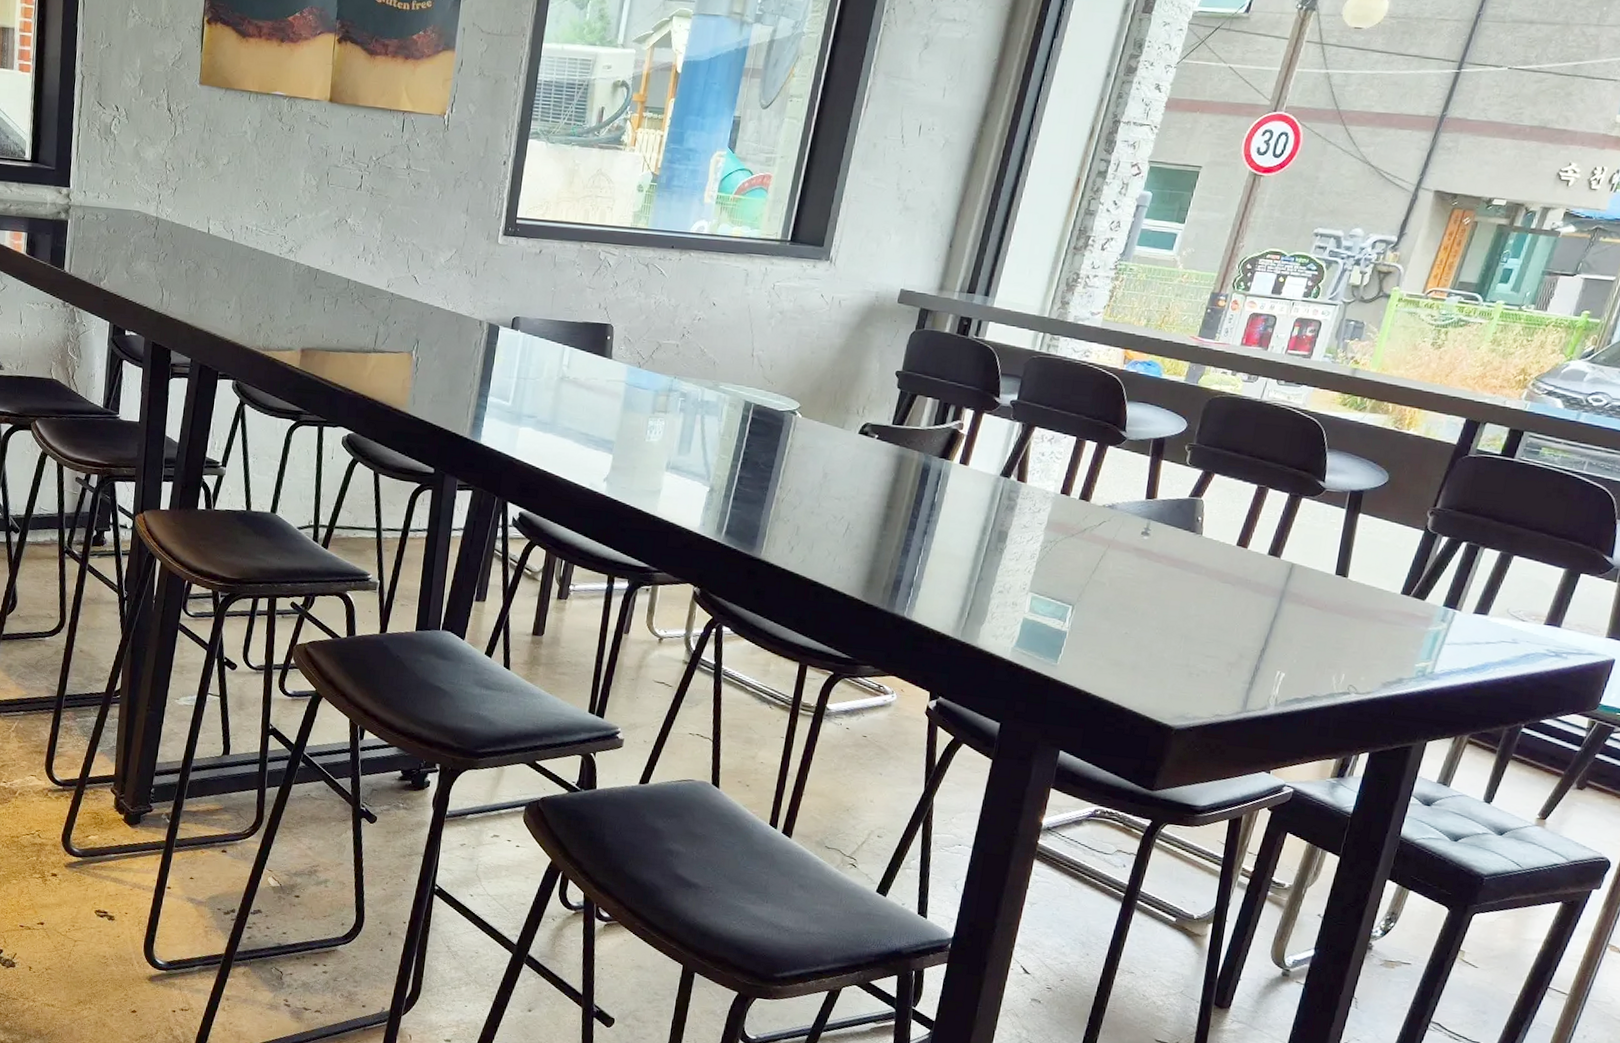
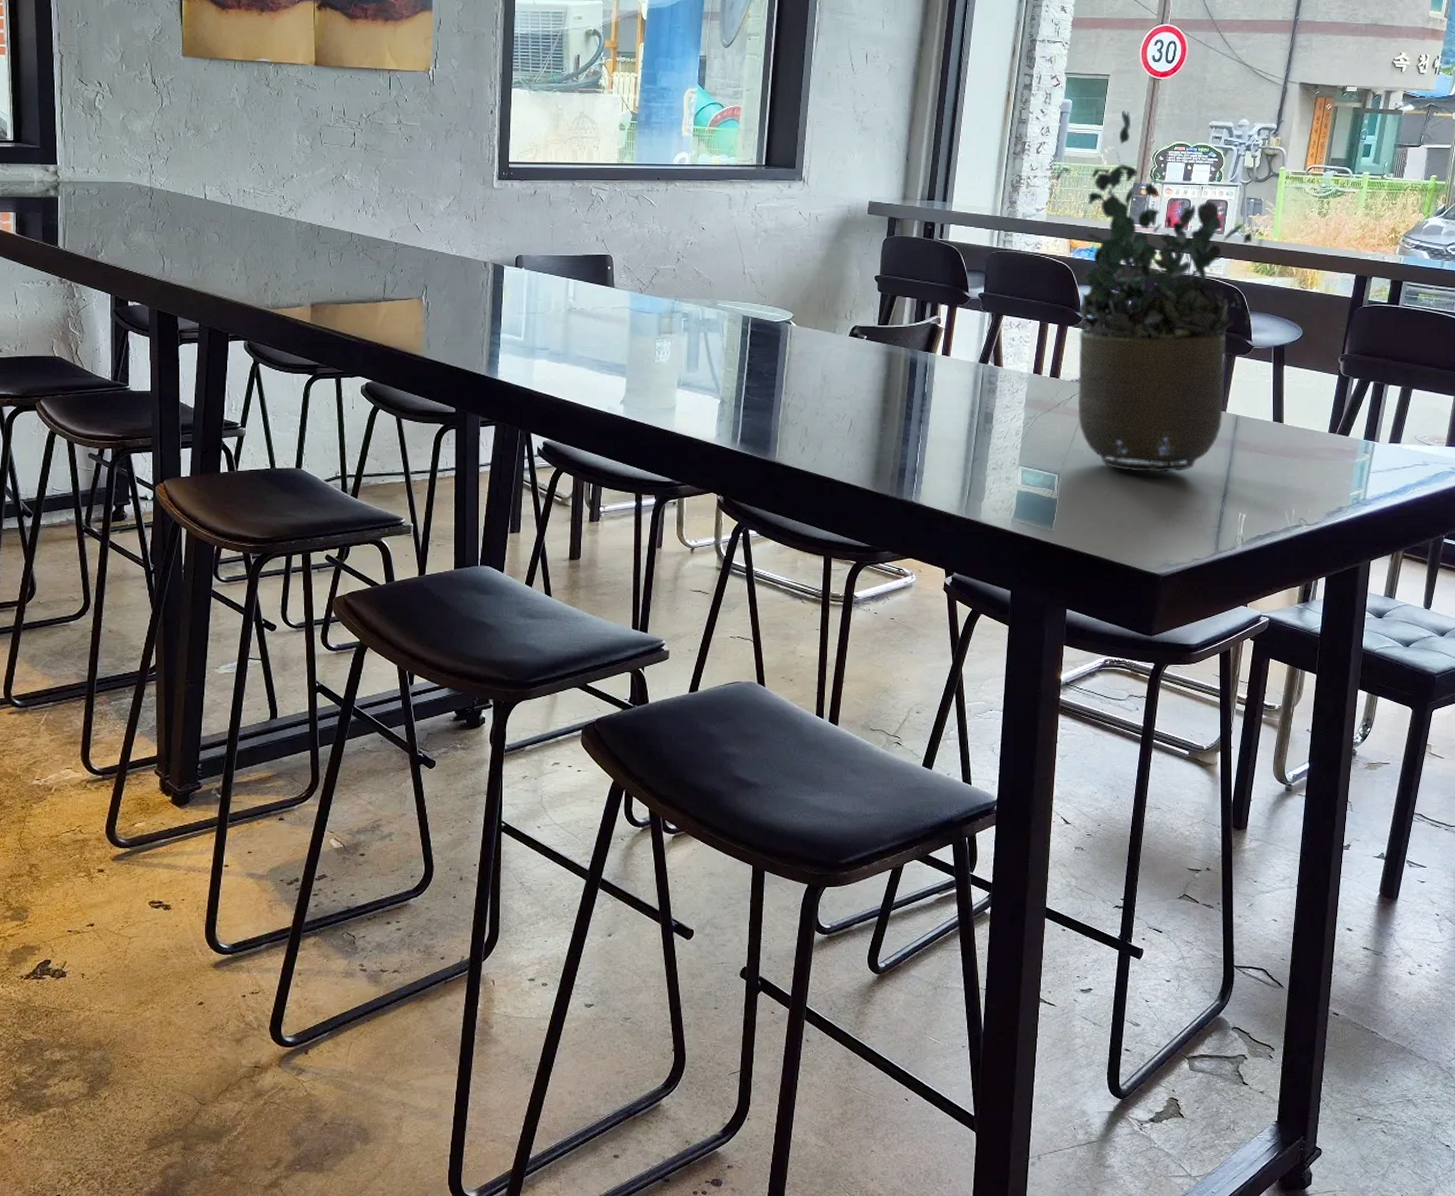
potted plant: none [1105,208,1347,618] -> present [1055,110,1253,473]

